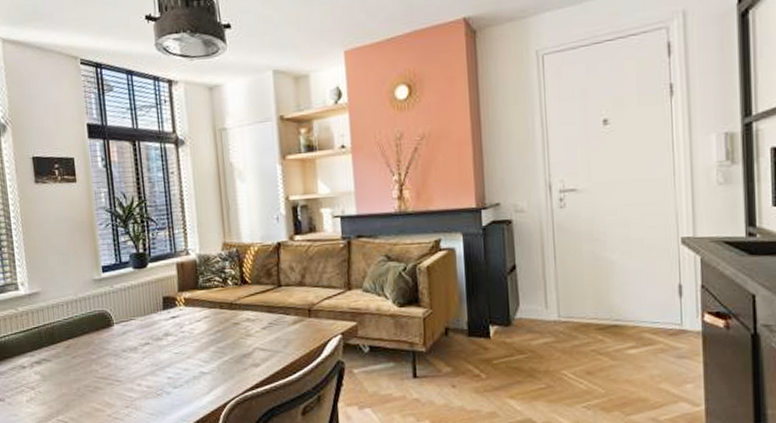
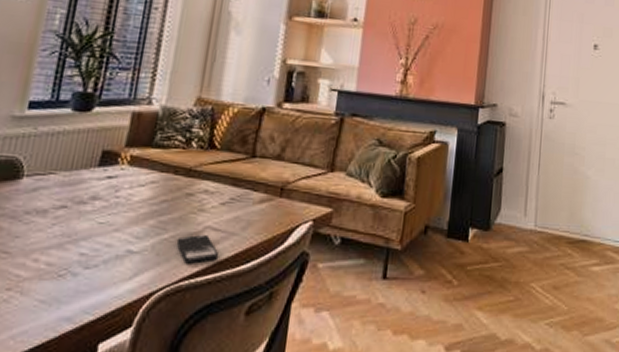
smartphone: none [235,354,269,379] -> present [176,234,218,264]

